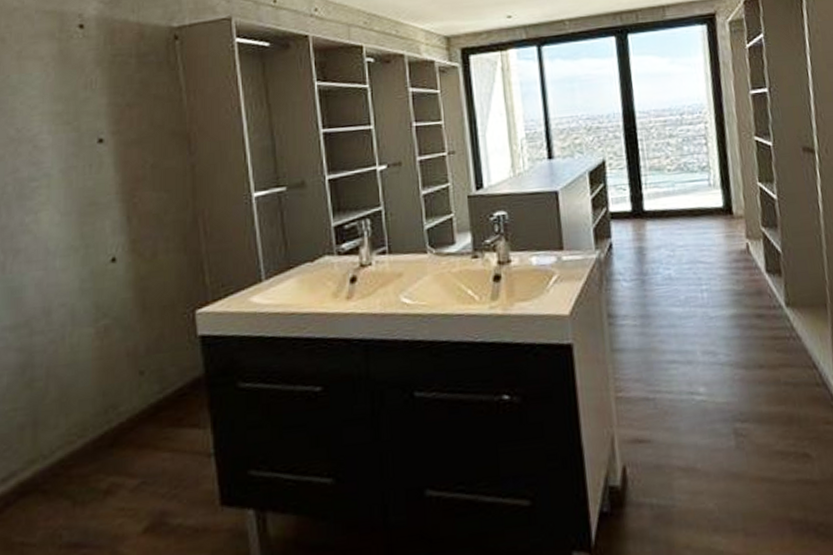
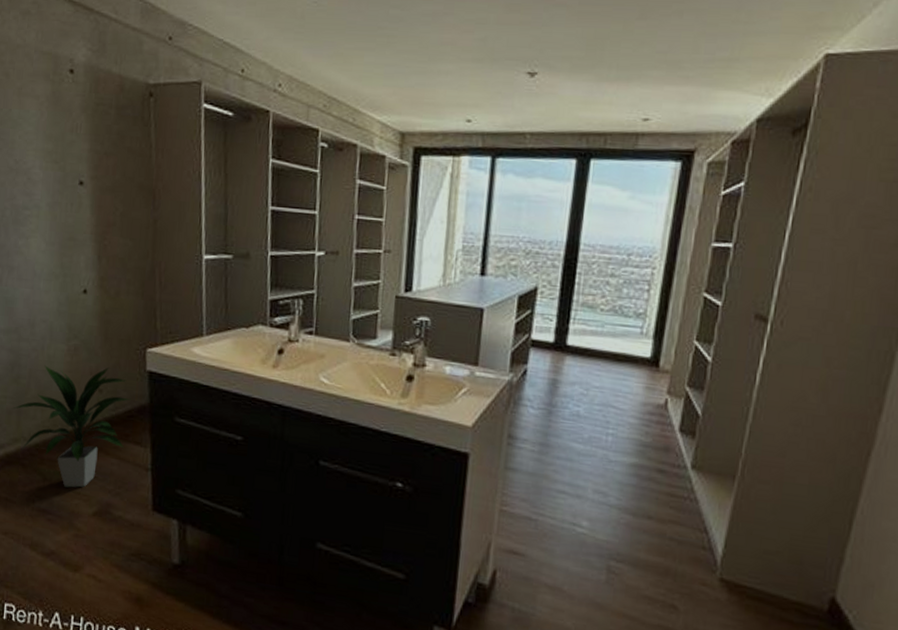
indoor plant: none [26,342,180,506] -> present [13,365,130,488]

